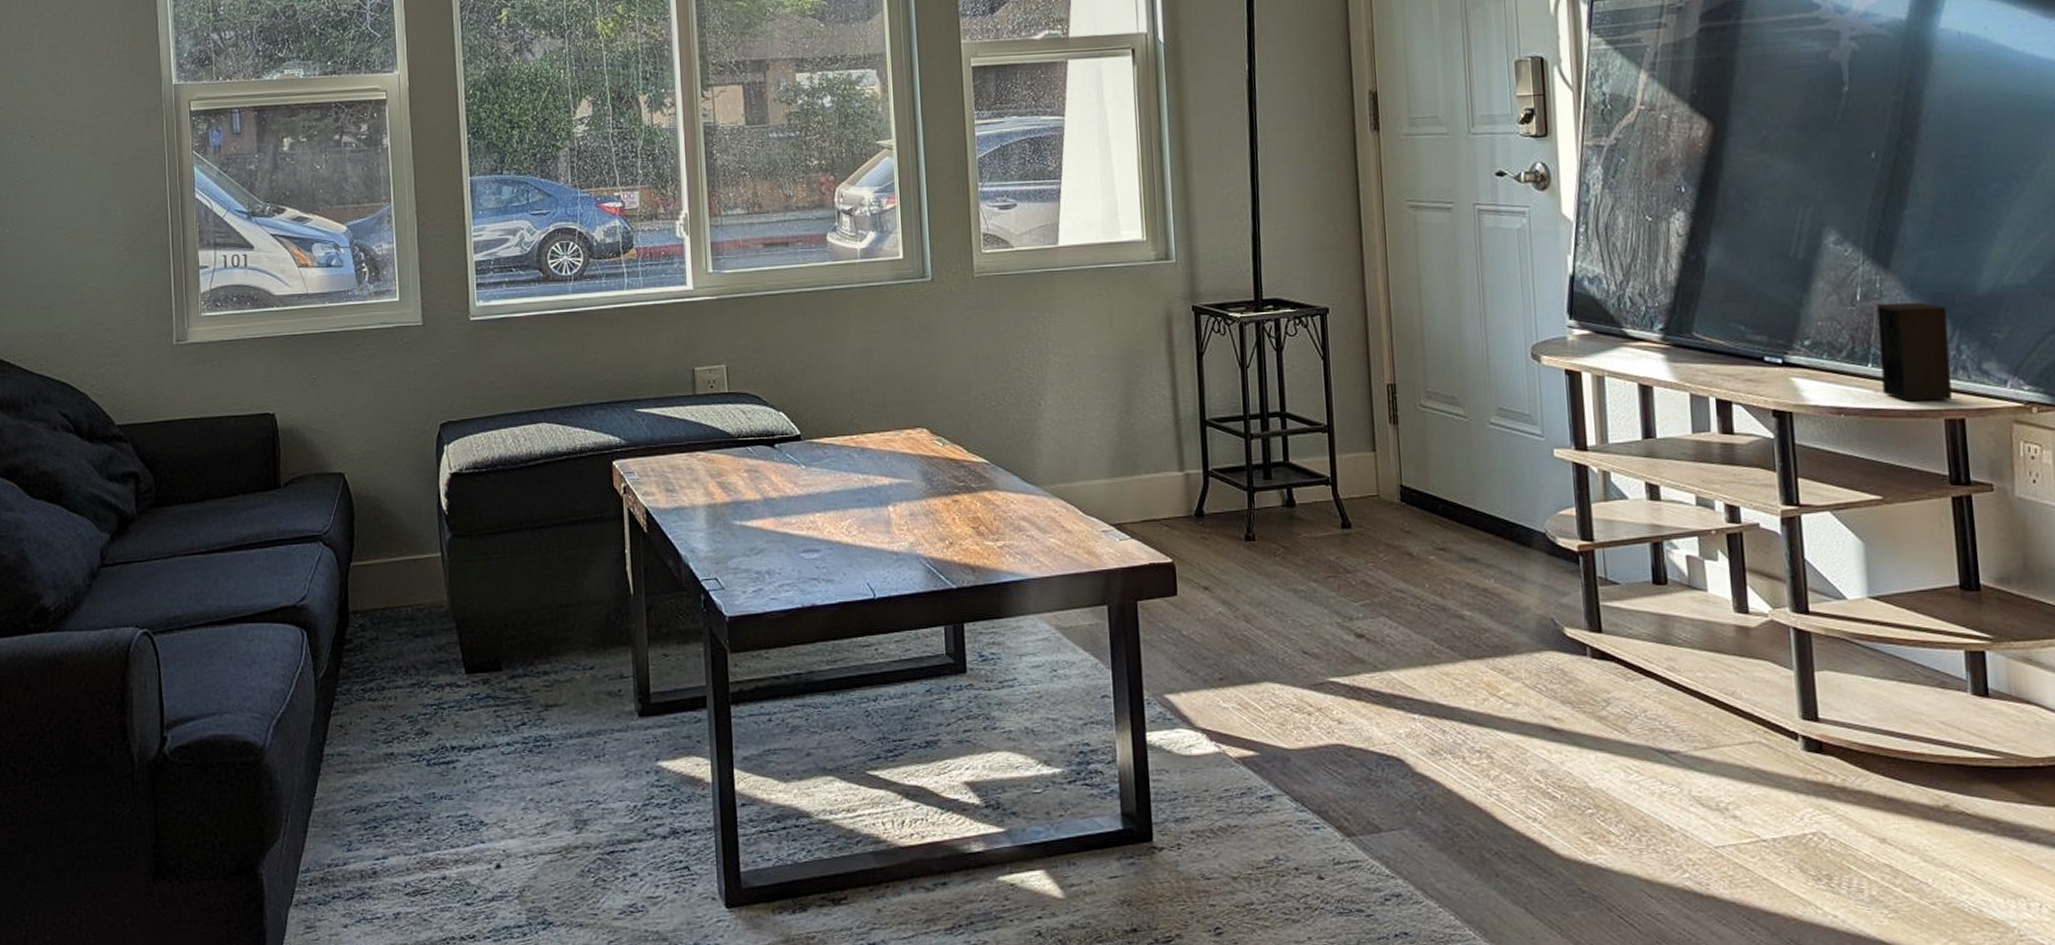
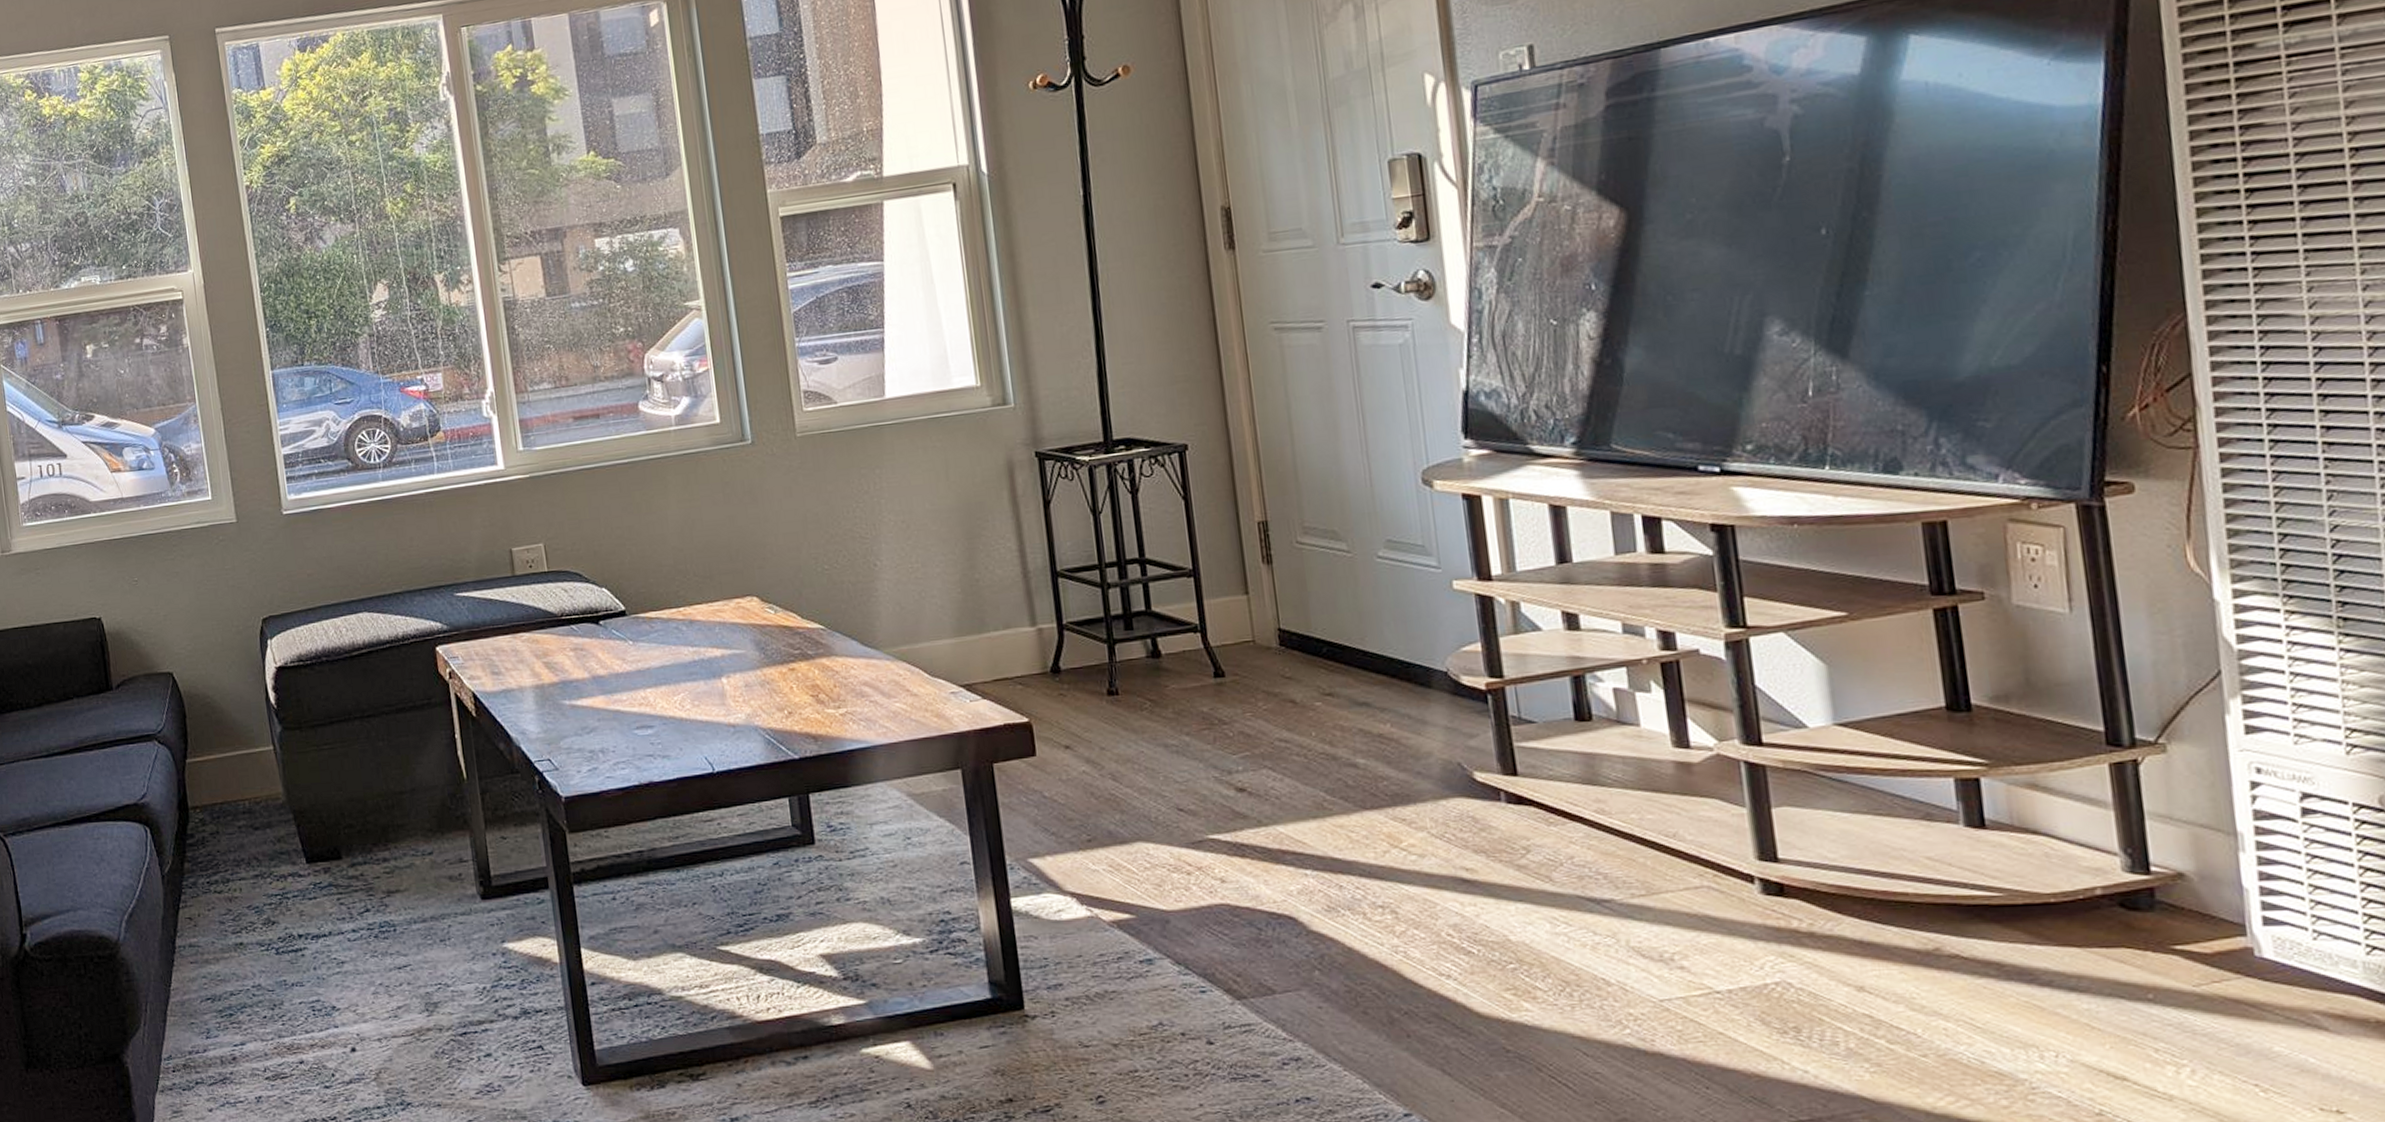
speaker: present [1877,302,1952,402] -> none [1833,393,1930,506]

